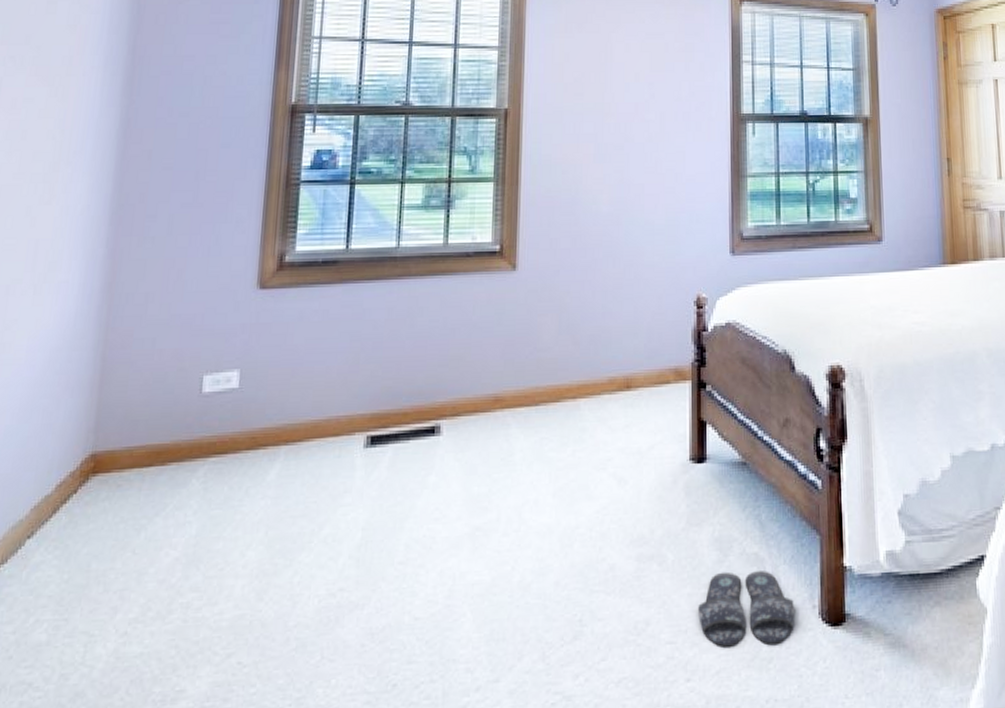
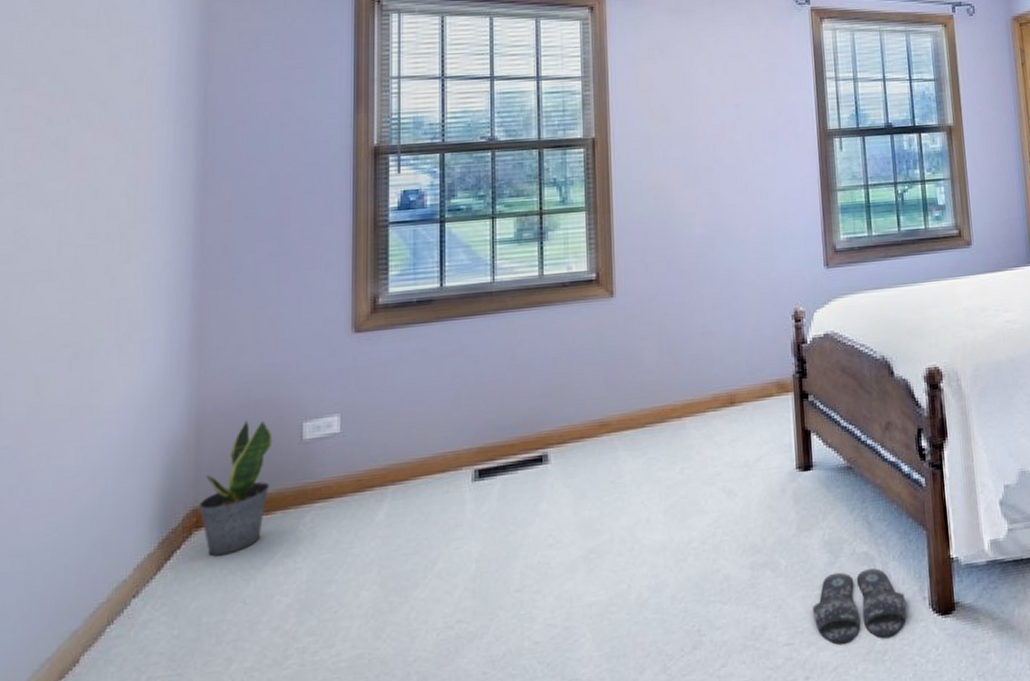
potted plant: none [96,369,174,503] -> present [197,420,273,557]

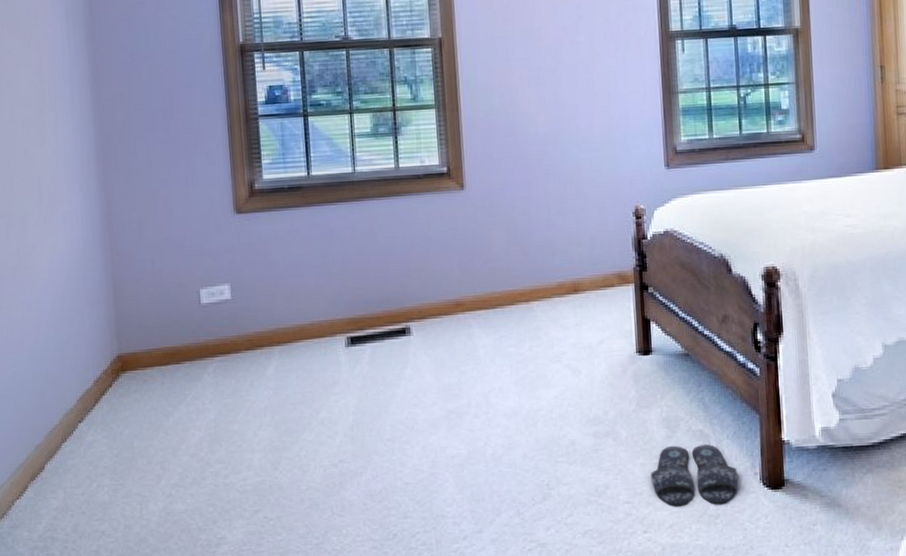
potted plant: present [197,420,273,557] -> none [121,285,178,395]

